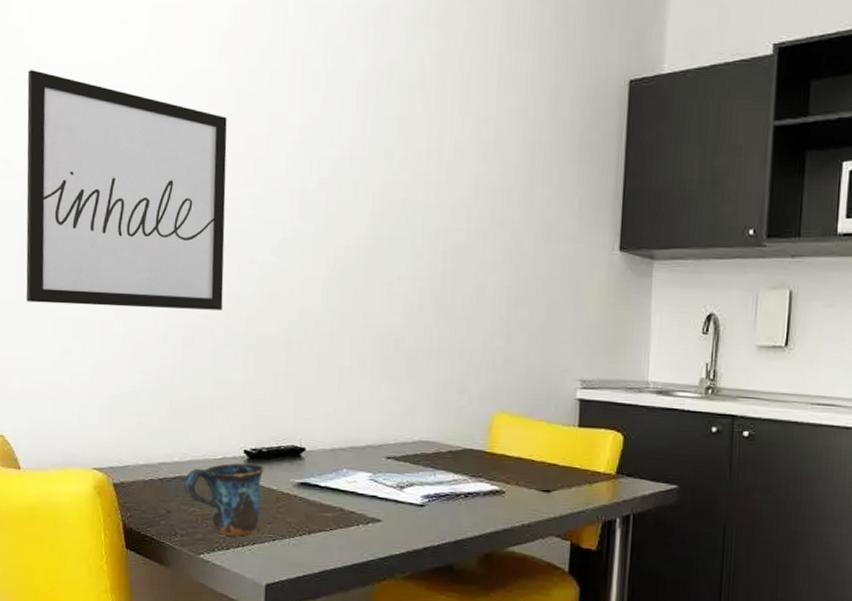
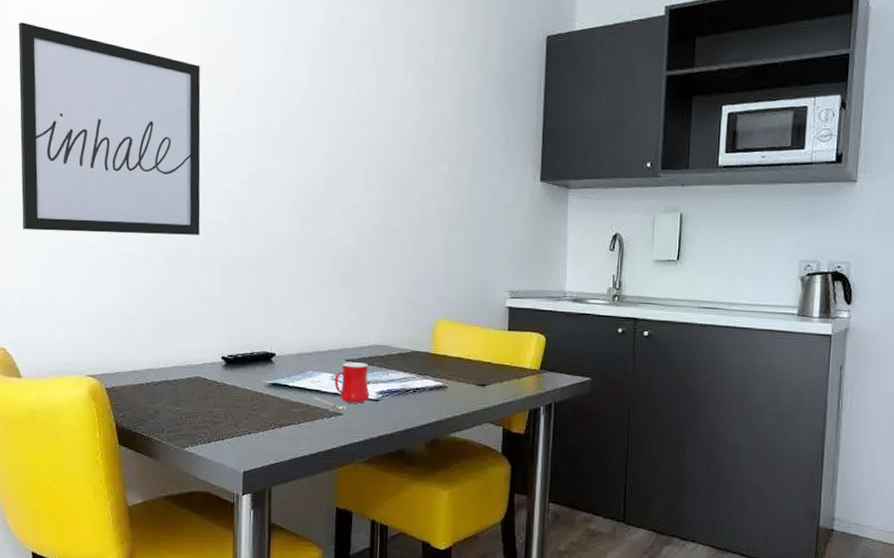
mug: present [184,463,264,536] -> none [170,367,240,431]
mug: none [346,460,414,517] -> present [312,362,370,411]

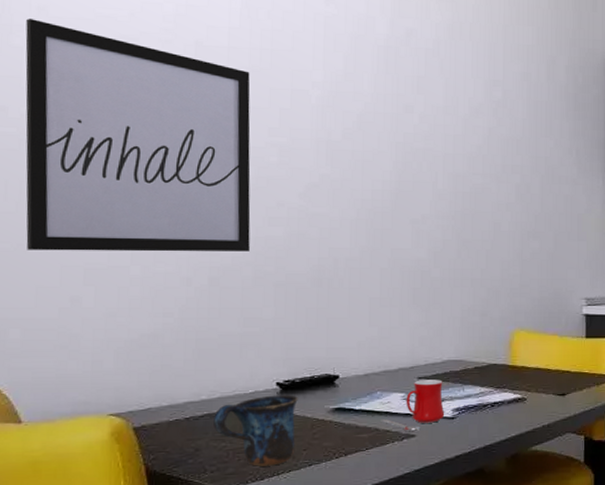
mug: none [170,367,240,431] -> present [213,395,298,467]

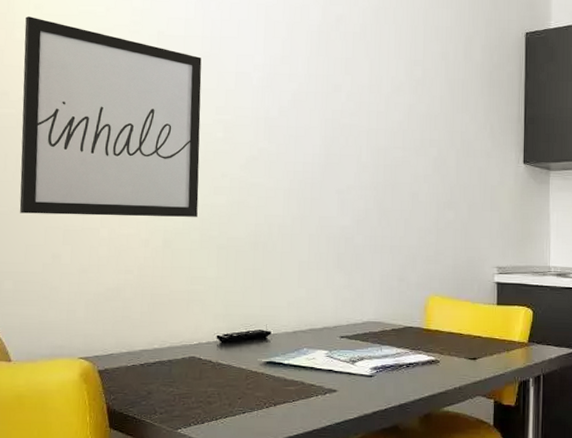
mug: present [213,395,298,467] -> none [163,347,235,411]
mug: present [381,379,445,432] -> none [306,339,364,387]

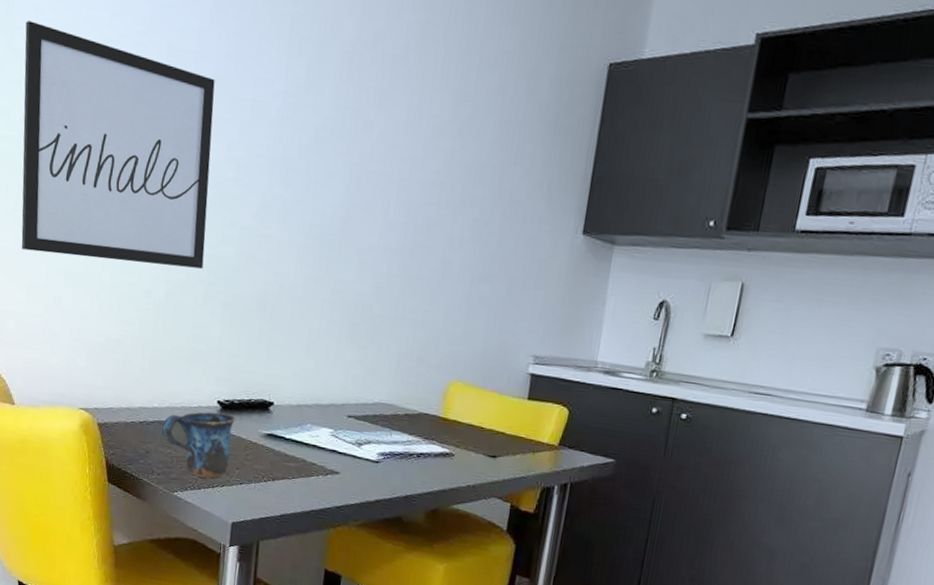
mug: none [163,347,235,411] -> present [162,412,235,478]

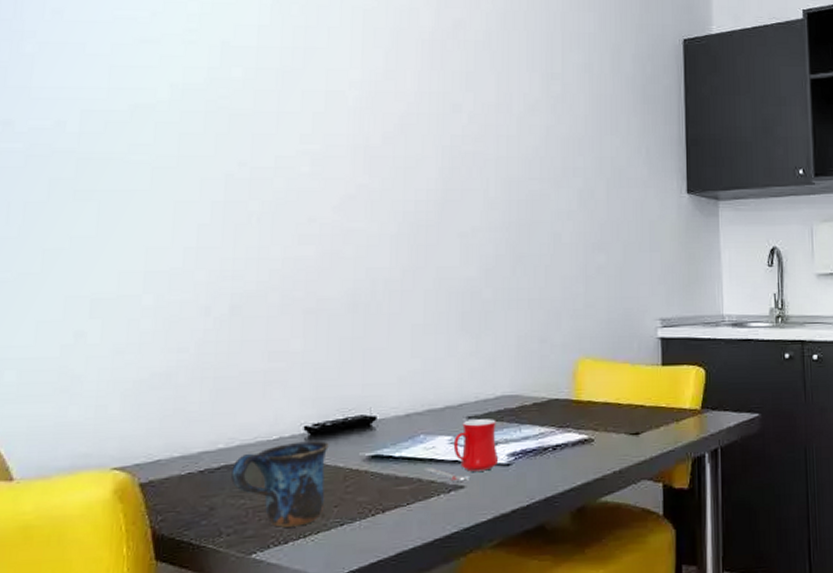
wall art: present [21,21,215,269] -> none [28,24,281,280]
mug: none [308,418,372,469] -> present [424,419,499,483]

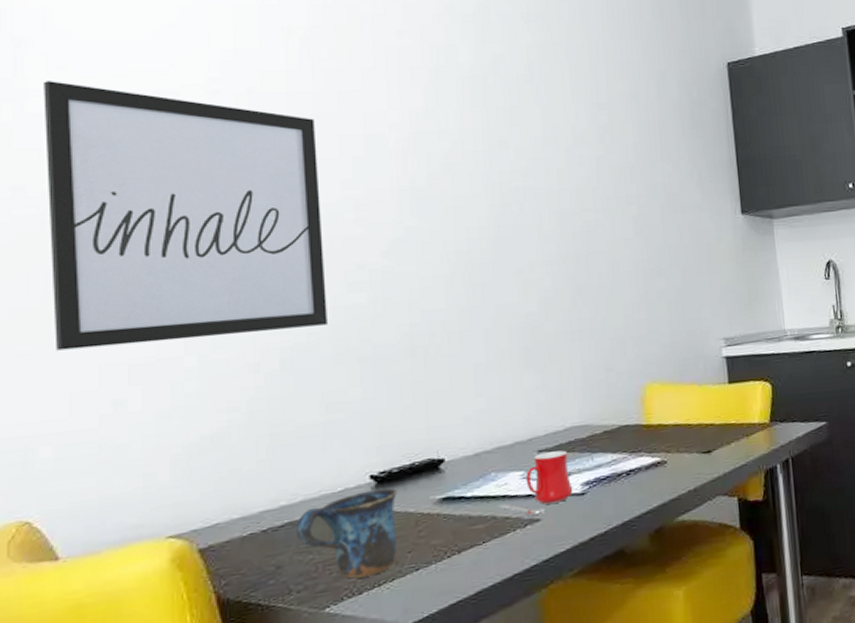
wall art: none [28,24,281,280] -> present [43,81,327,351]

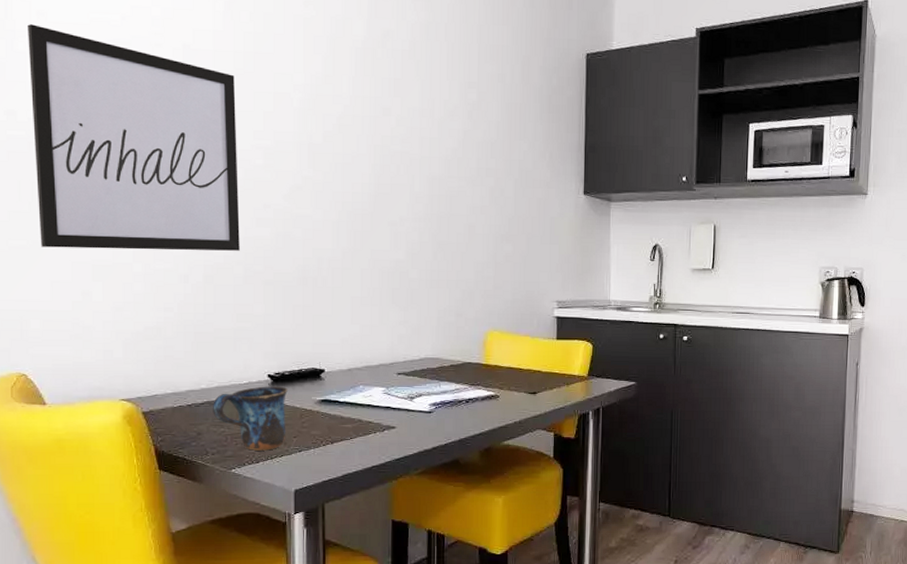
mug: present [498,450,573,517] -> none [363,375,423,424]

